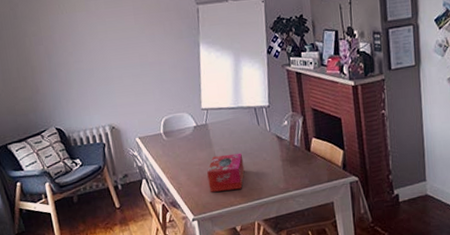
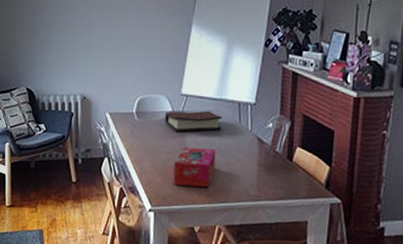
hardback book: none [190,119,244,144] -> present [165,110,222,132]

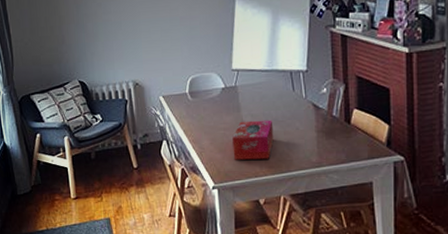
hardback book: present [165,110,222,132] -> none [218,83,276,108]

